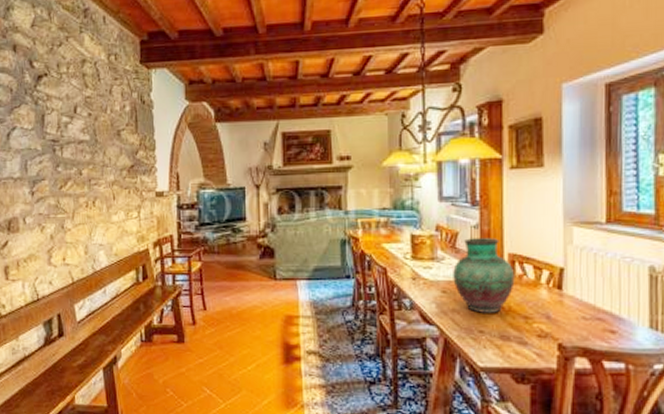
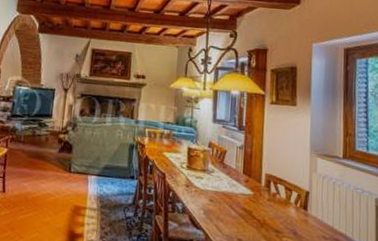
vase: present [453,238,515,313] -> none [219,156,270,224]

